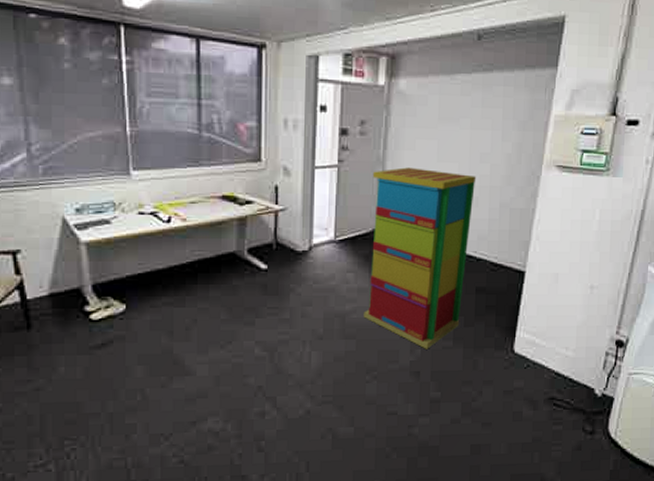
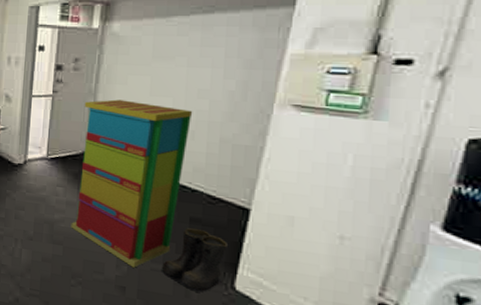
boots: none [451,299,507,362] -> present [160,228,227,293]

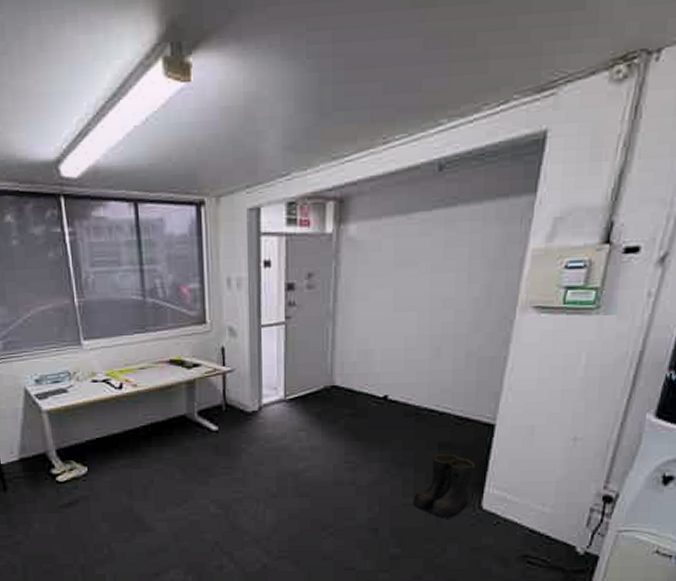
storage cabinet: present [71,99,193,268] -> none [317,319,438,506]

